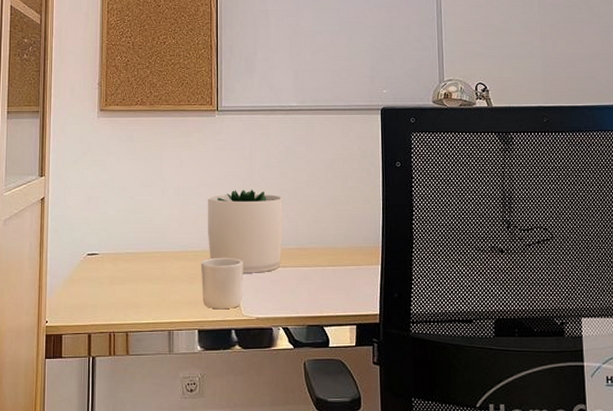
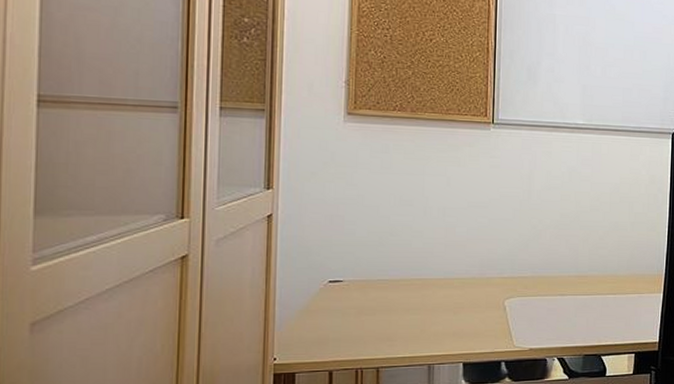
mug: present [201,257,243,310] -> none [468,285,517,341]
planter: present [208,189,283,273] -> none [477,212,563,302]

